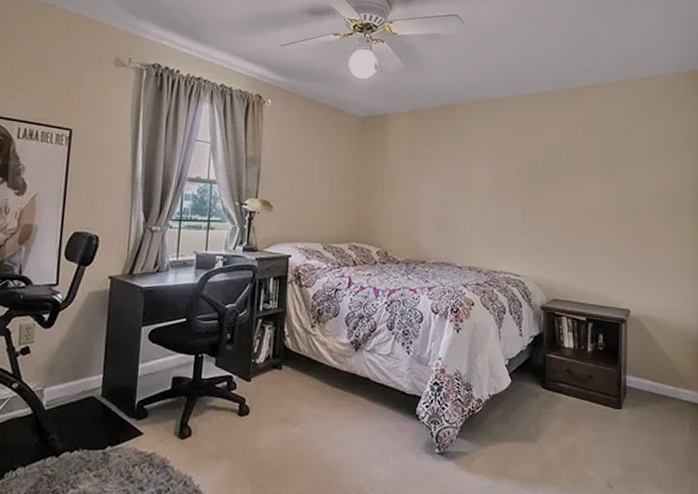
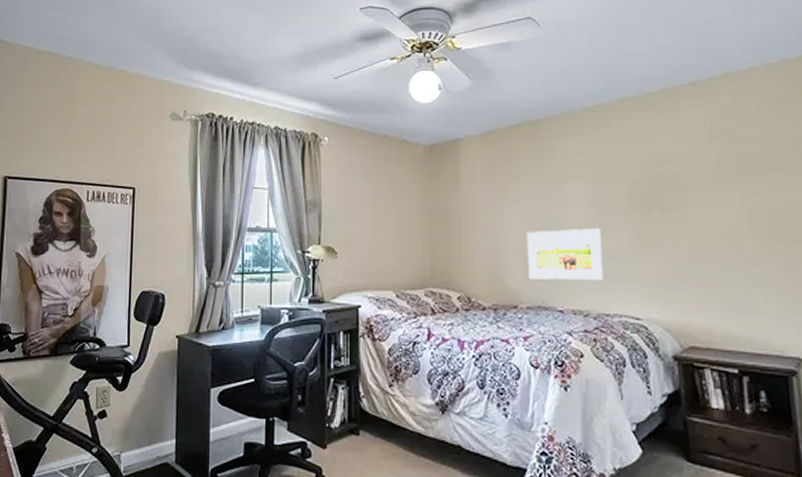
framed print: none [436,199,497,244] -> present [526,227,604,281]

